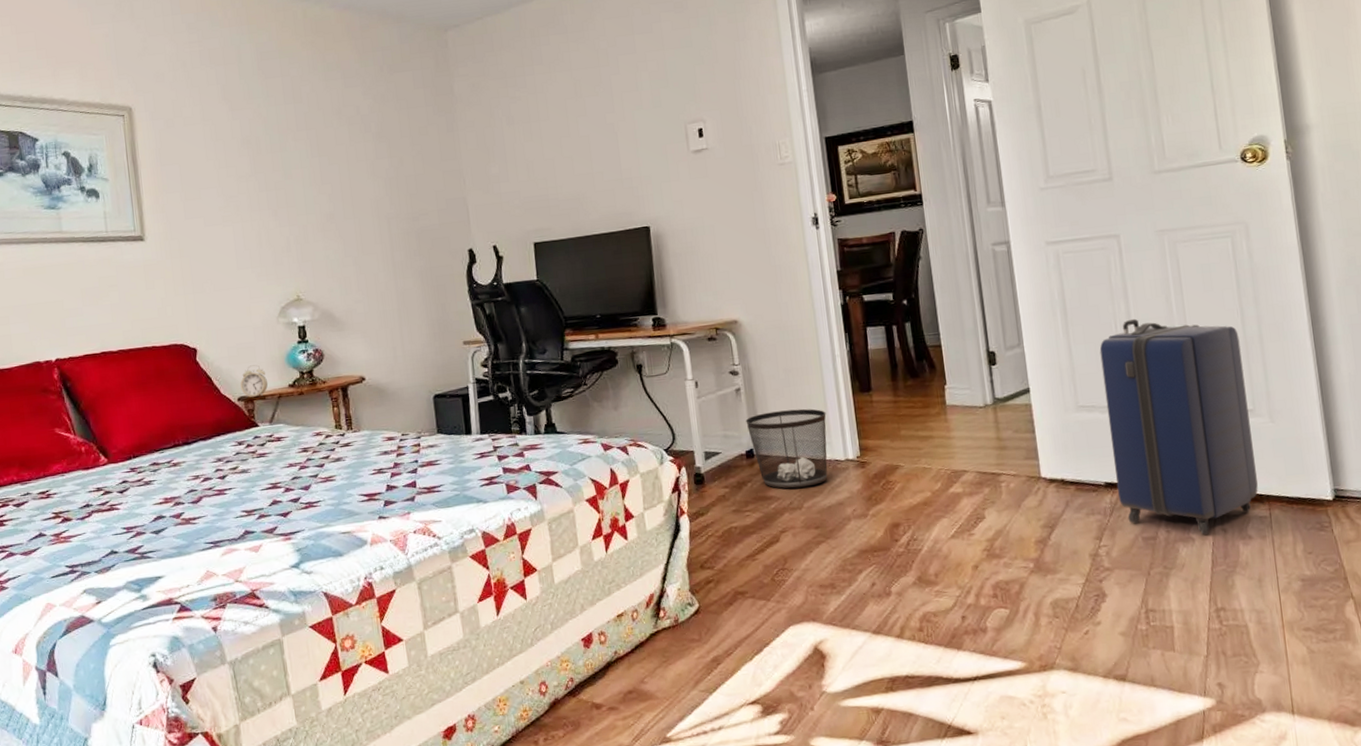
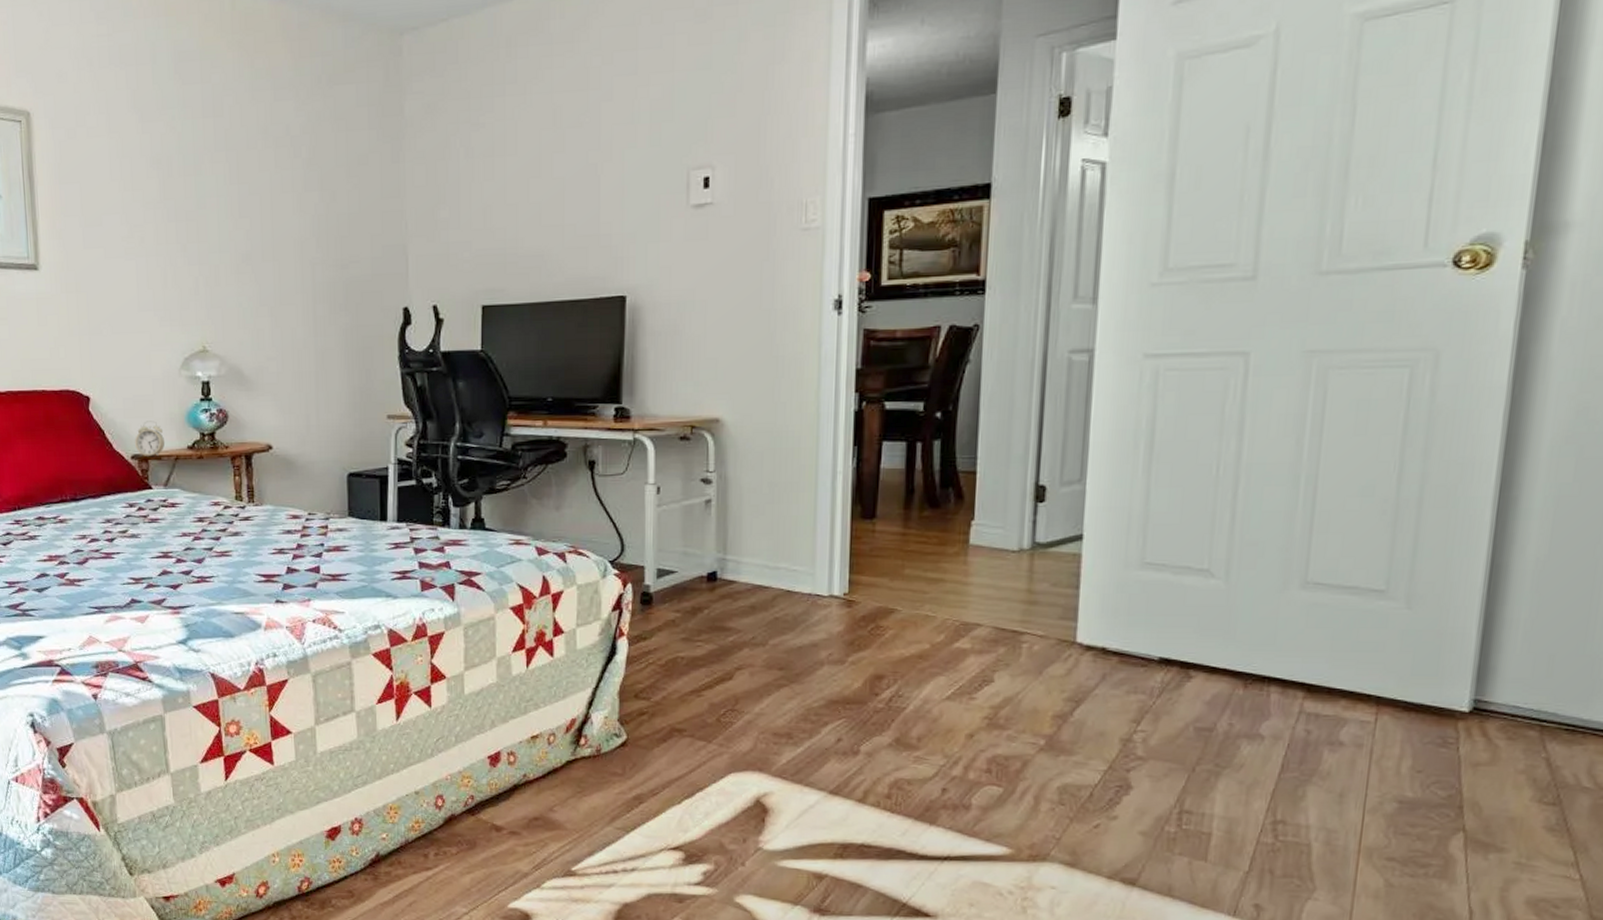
waste bin: present [745,408,828,489] -> none [712,531,814,622]
suitcase: present [1099,318,1258,535] -> none [1174,461,1389,734]

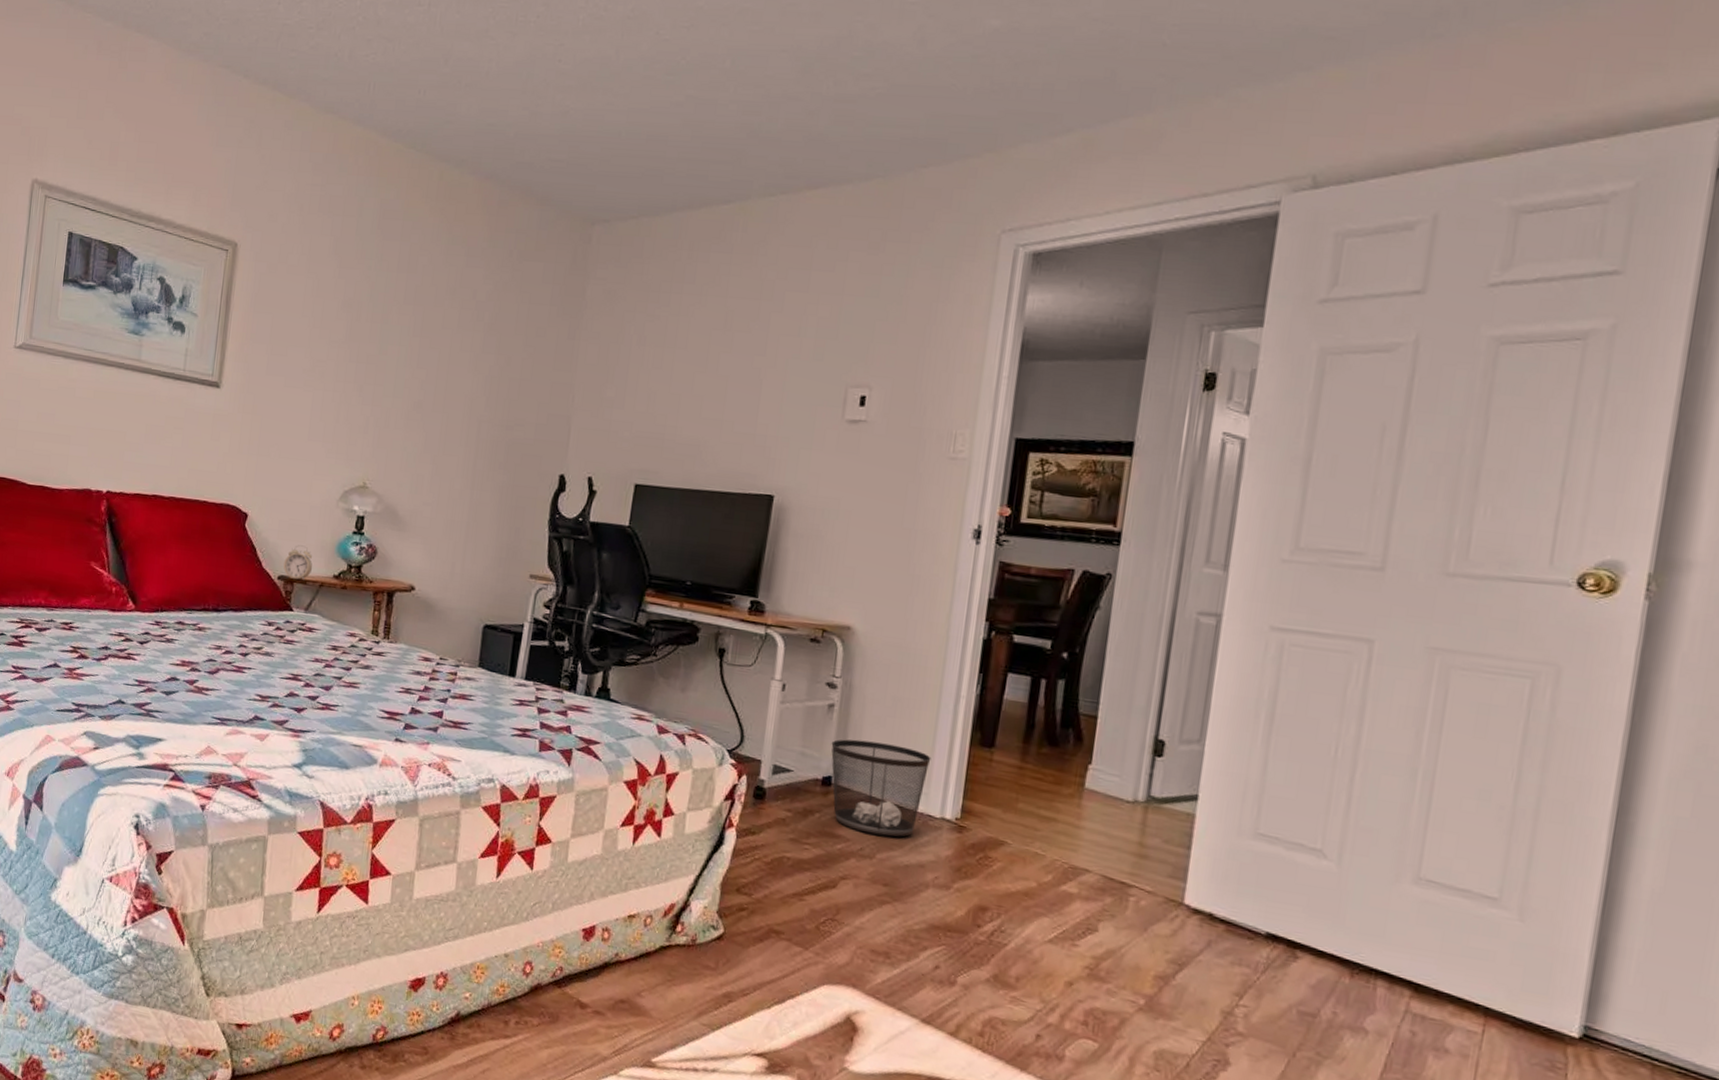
waste bin: none [712,531,814,622] -> present [831,739,931,837]

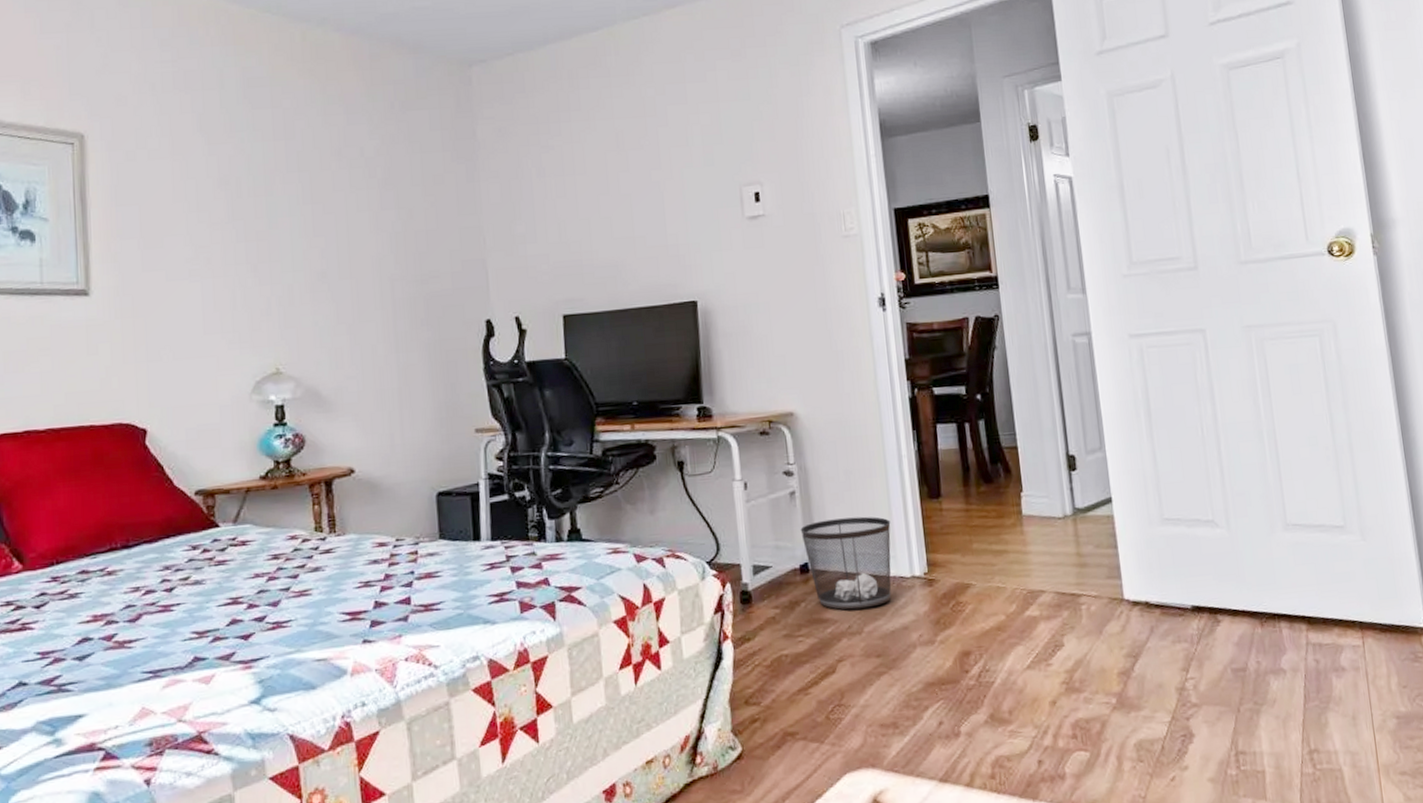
alarm clock: present [283,545,312,581] -> none [199,451,233,493]

